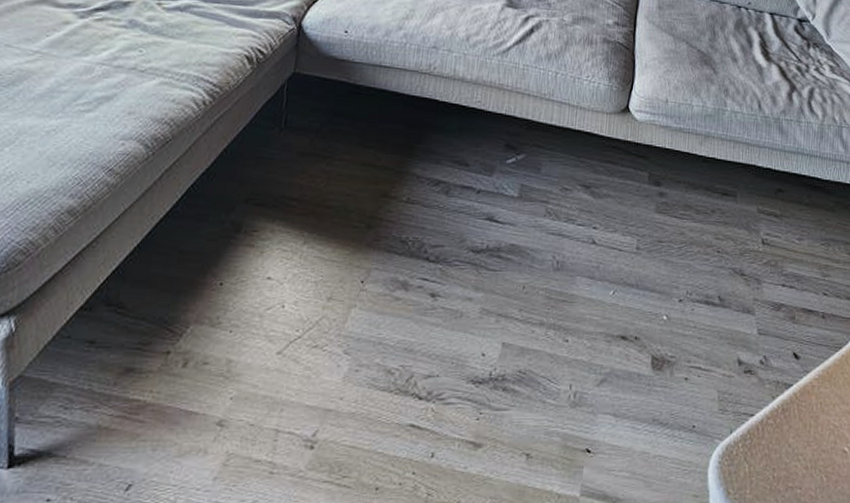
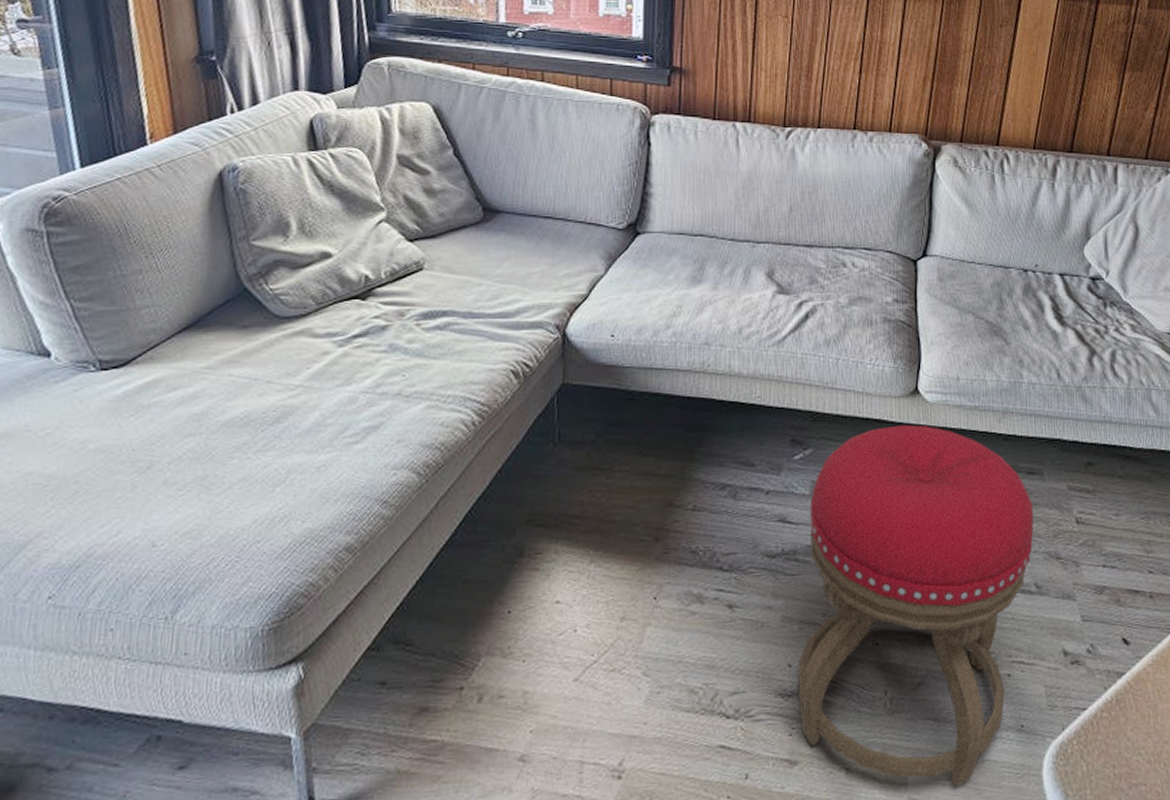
stool: none [488,139,724,478] -> present [798,425,1034,787]

